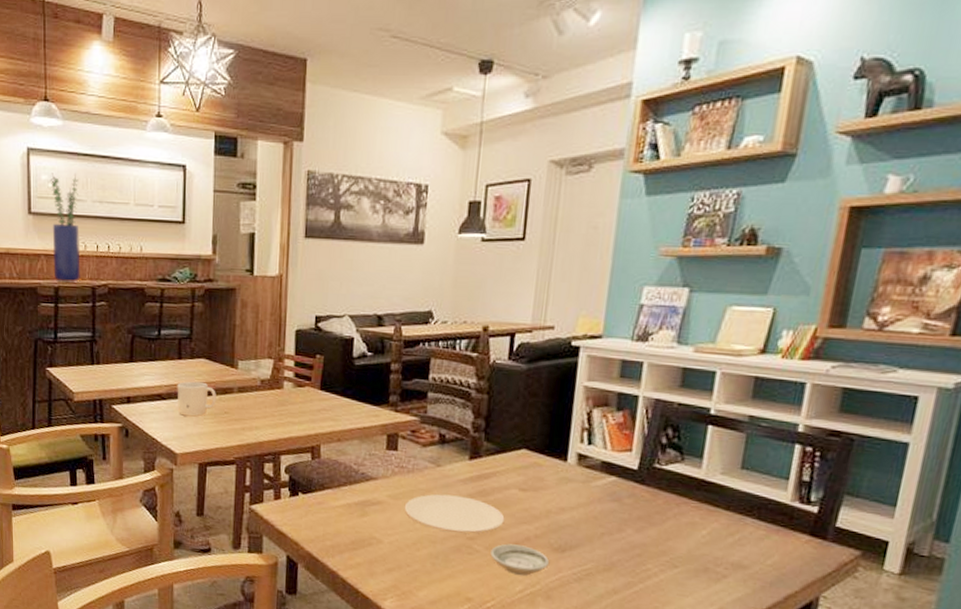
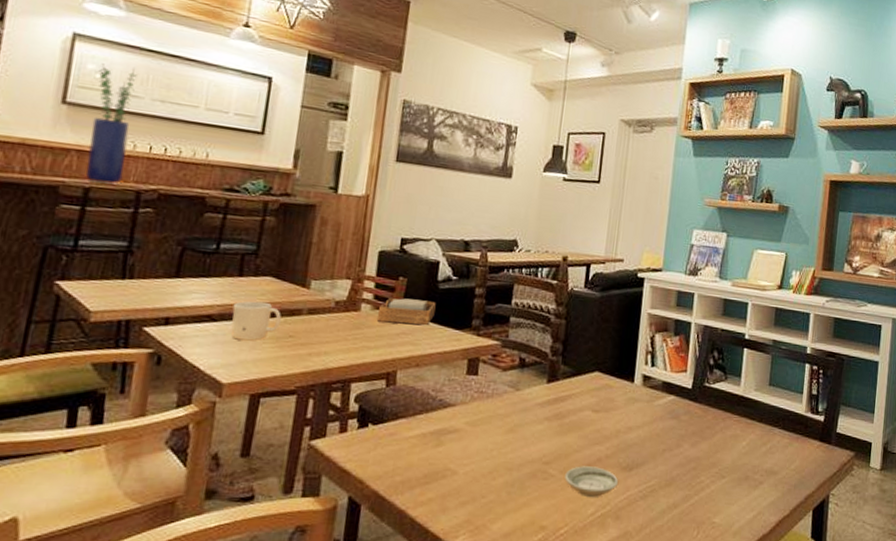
napkin holder: none [299,375,353,402] -> present [377,298,436,326]
plate: present [404,494,505,534] -> none [481,418,579,459]

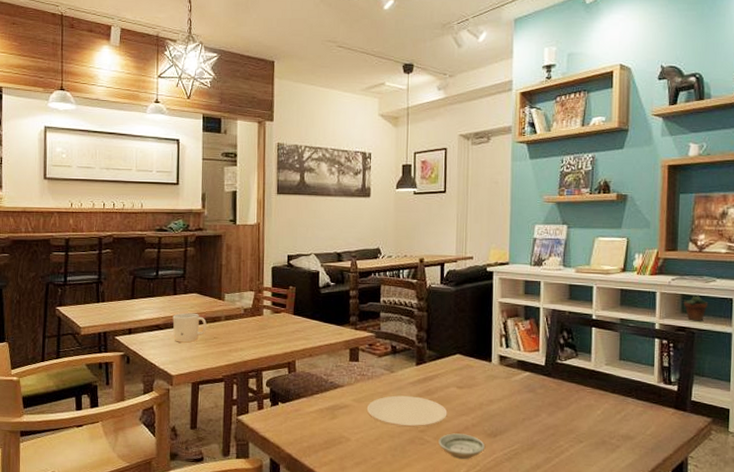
vase: present [86,63,137,183] -> none [64,146,89,233]
napkin holder: present [377,298,436,326] -> none [277,303,320,324]
plate: none [481,418,579,459] -> present [366,395,448,428]
succulent plant: none [835,319,859,348] -> present [683,294,708,321]

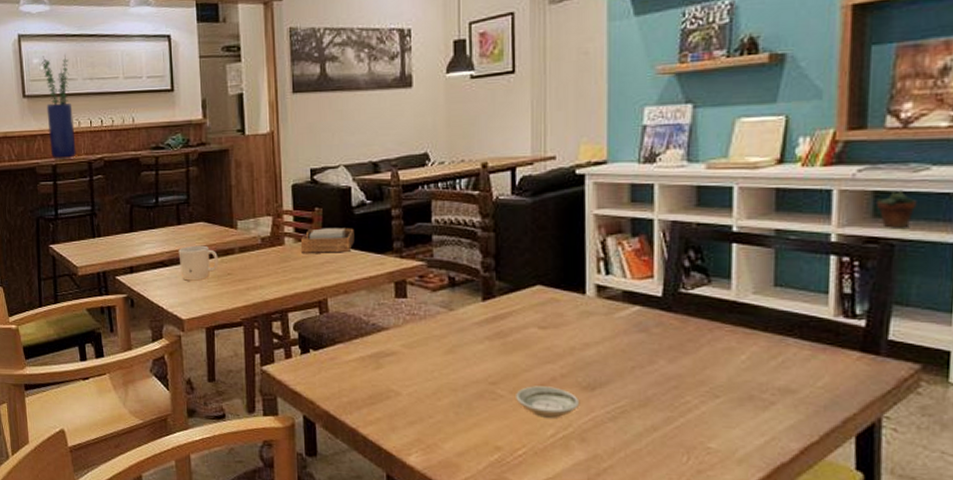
vase: none [64,146,89,233] -> present [41,54,76,158]
napkin holder: none [277,303,320,324] -> present [301,228,354,253]
plate: present [366,395,448,428] -> none [420,339,527,379]

